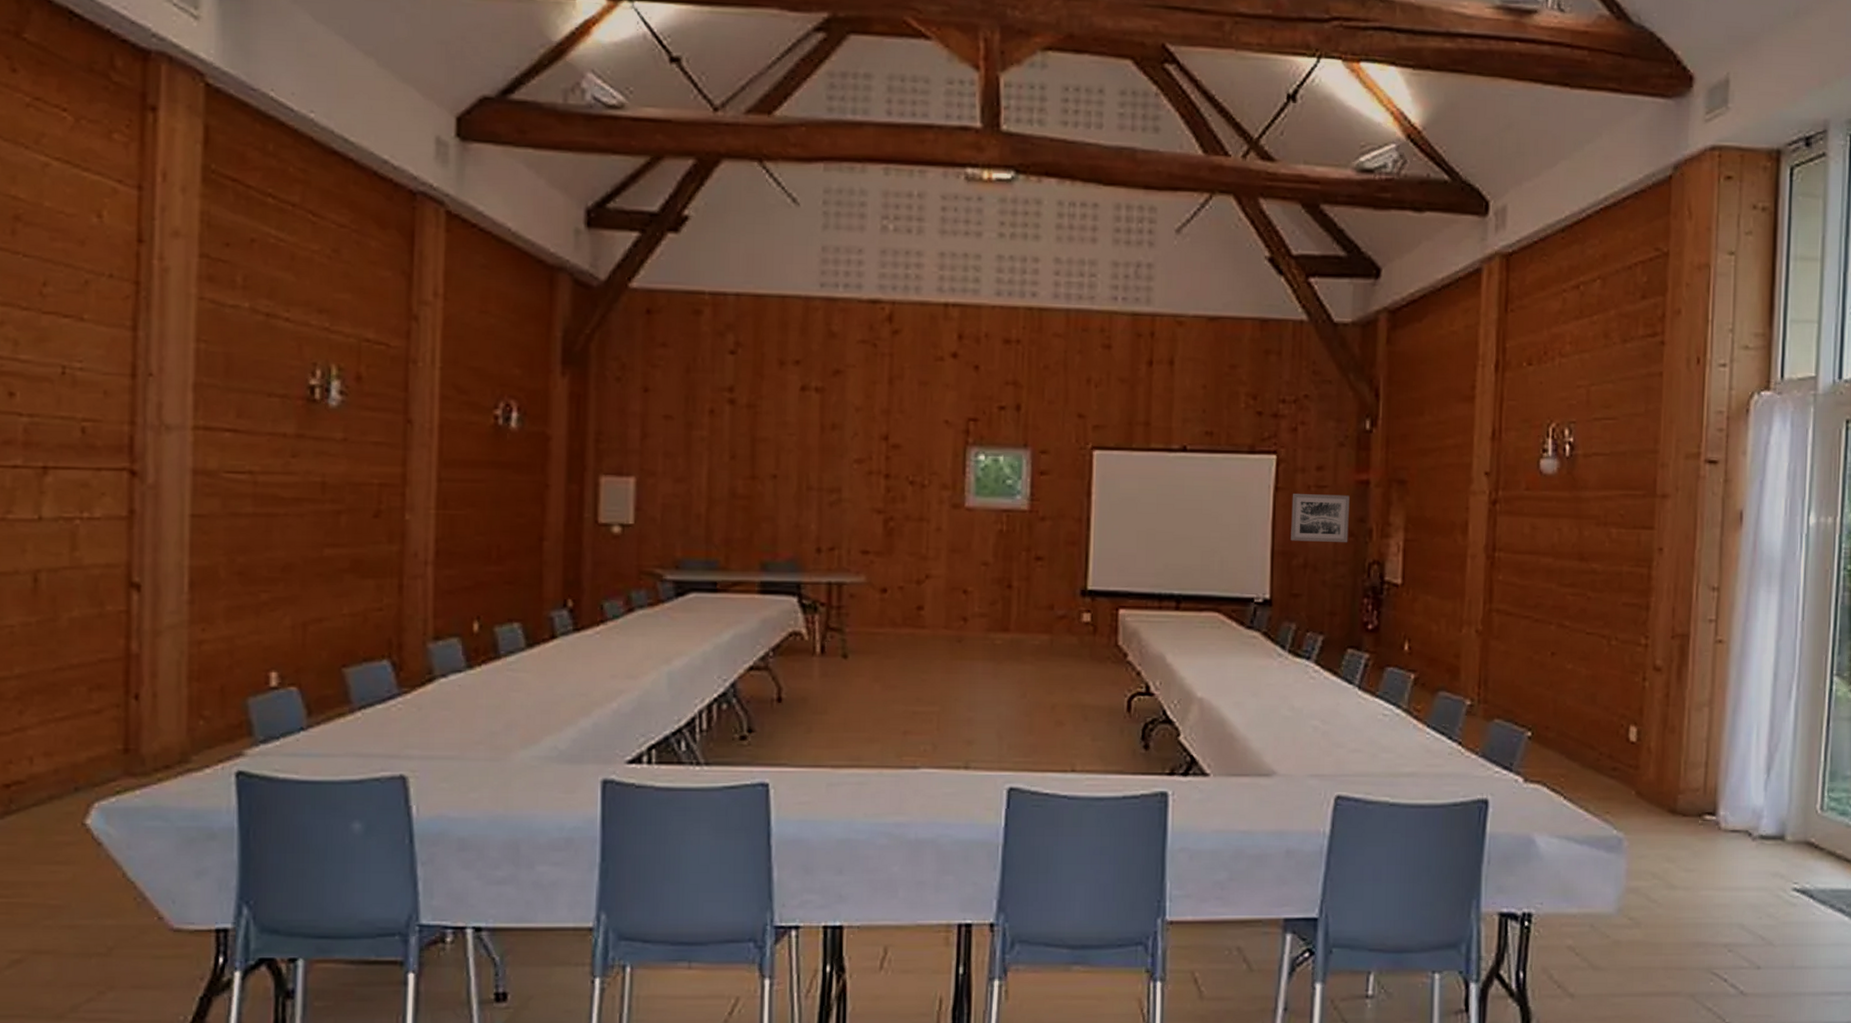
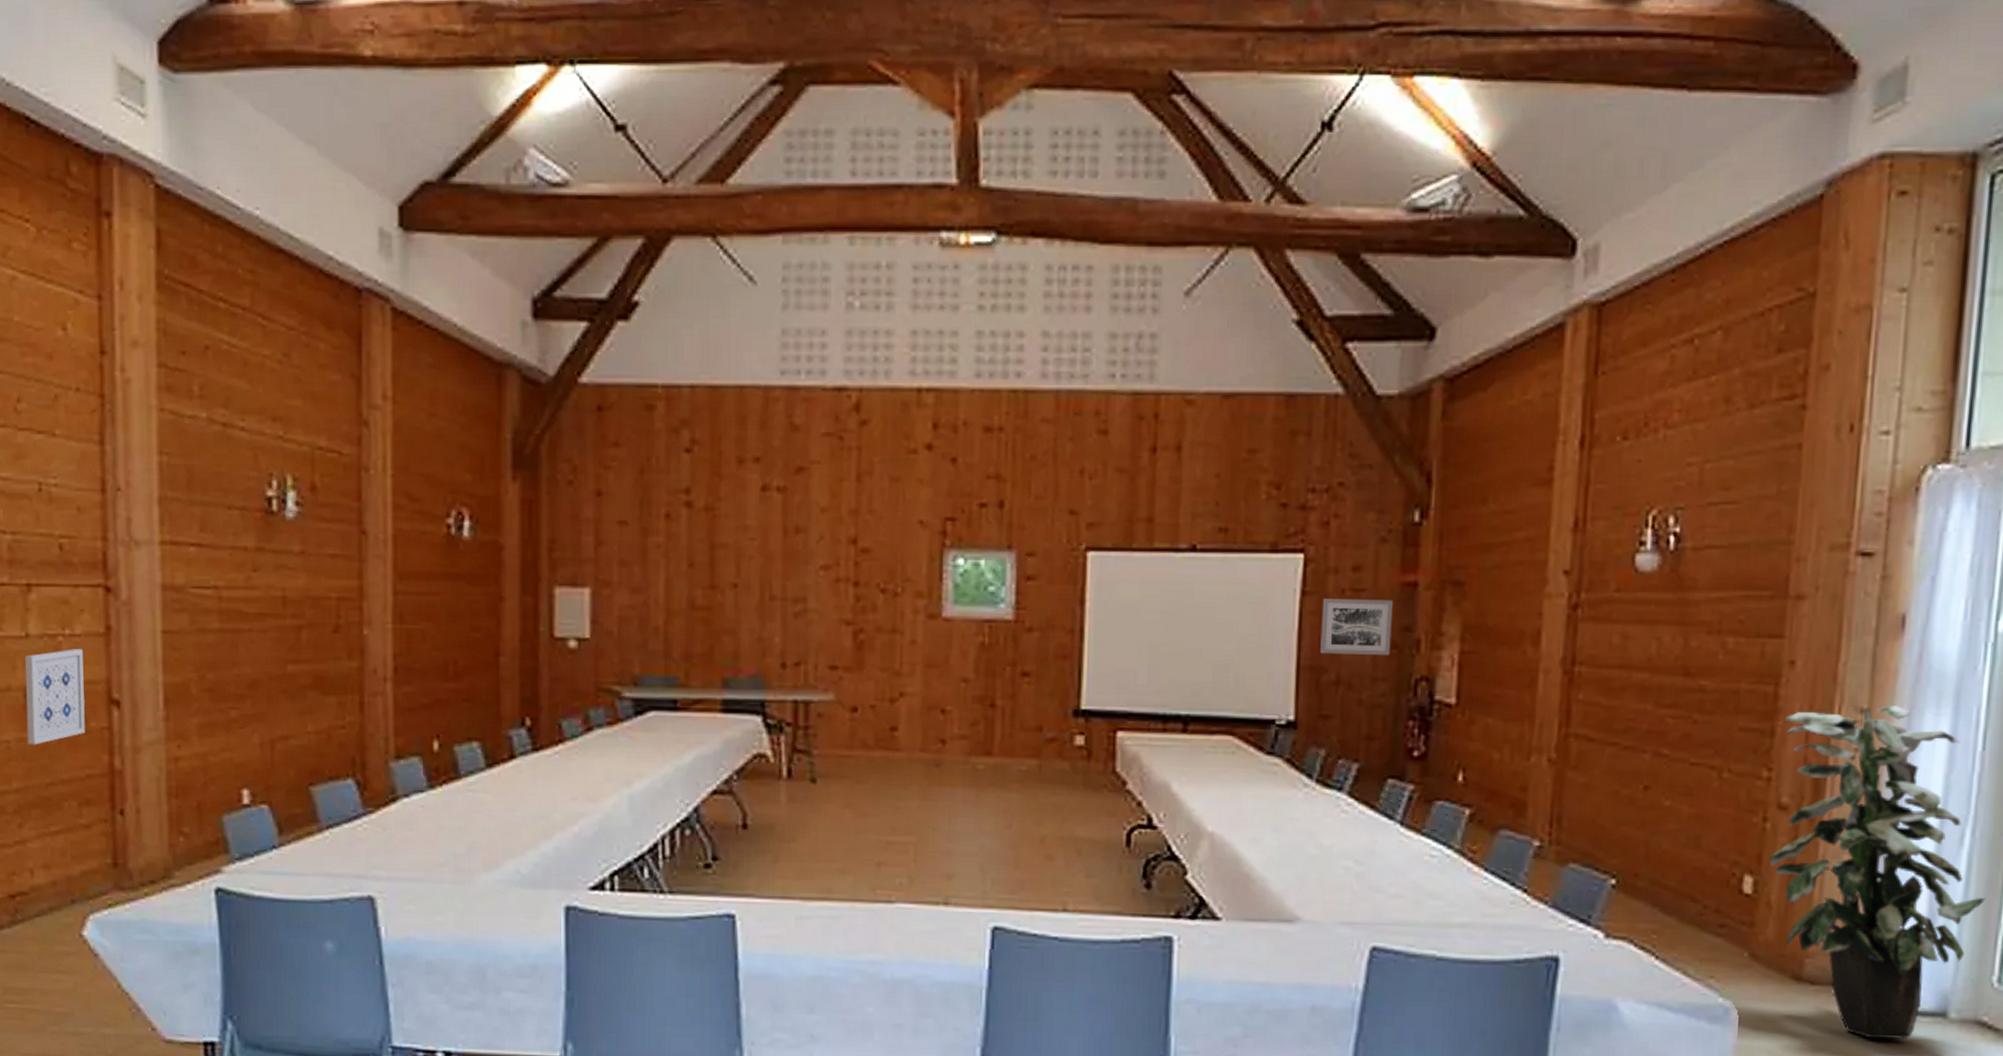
wall art: none [34,532,102,630] -> present [25,649,85,745]
indoor plant: none [1649,585,1809,860] -> present [1769,706,1986,1040]

